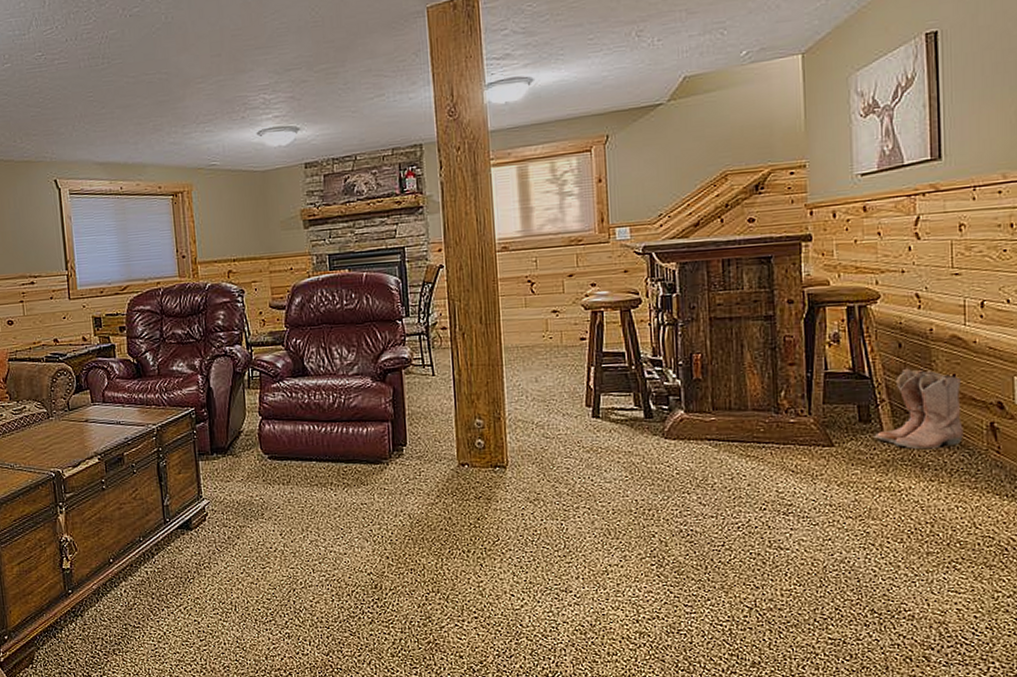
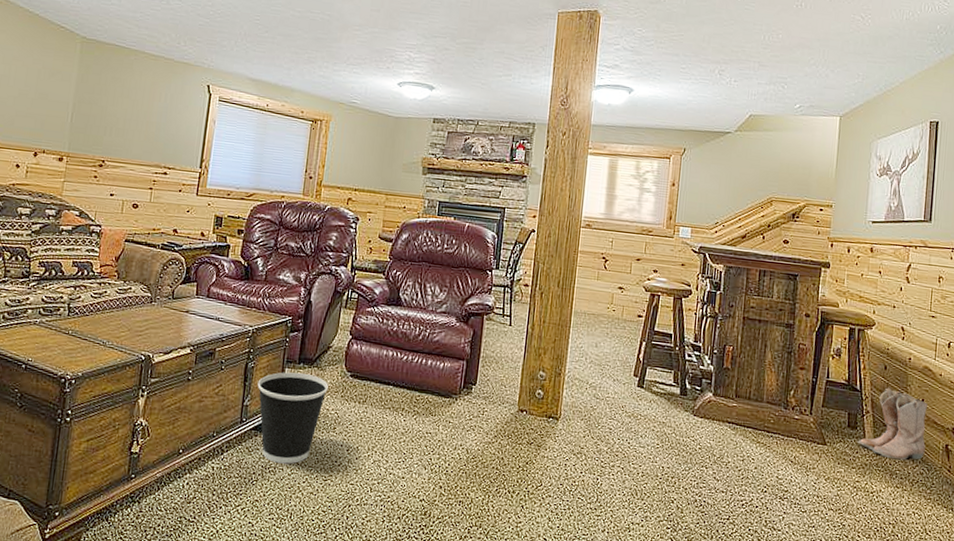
wastebasket: none [173,463,248,558] -> present [257,372,329,464]

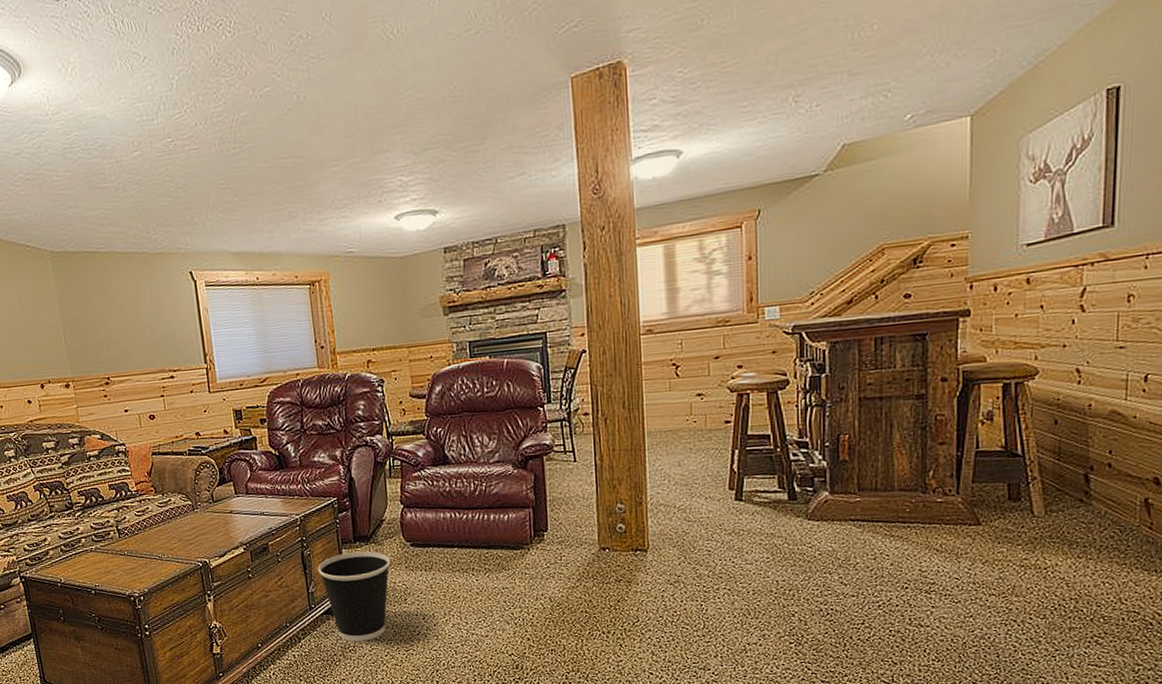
boots: present [857,387,927,460] -> none [1022,445,1117,527]

